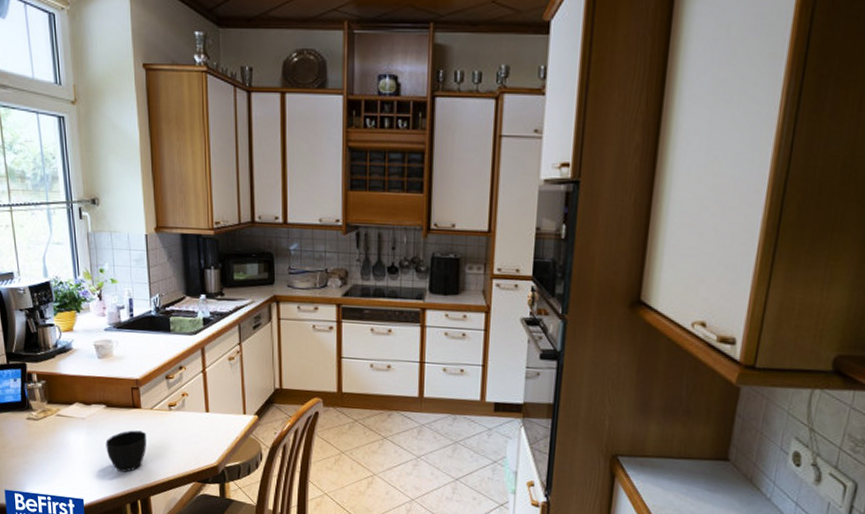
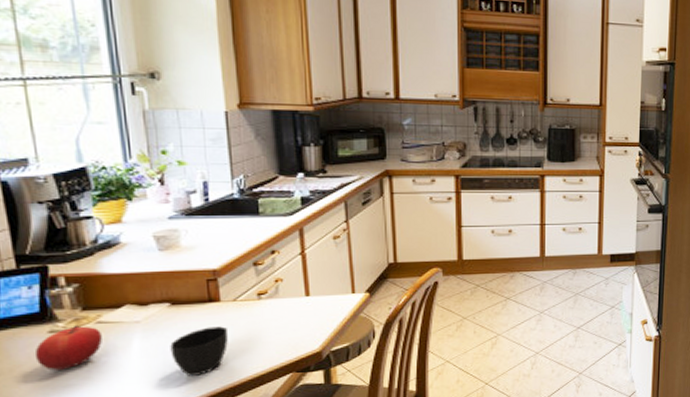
fruit: none [18,415,60,452] -> present [34,325,102,370]

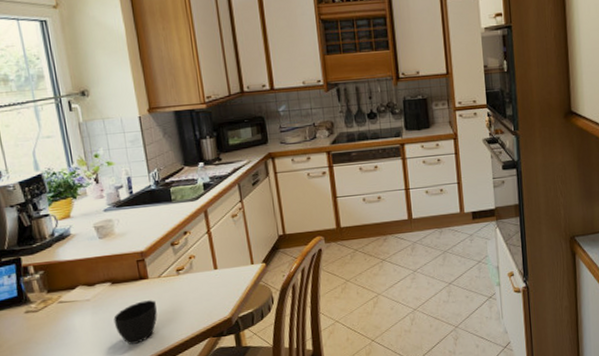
fruit: present [34,325,102,370] -> none [16,305,64,344]

